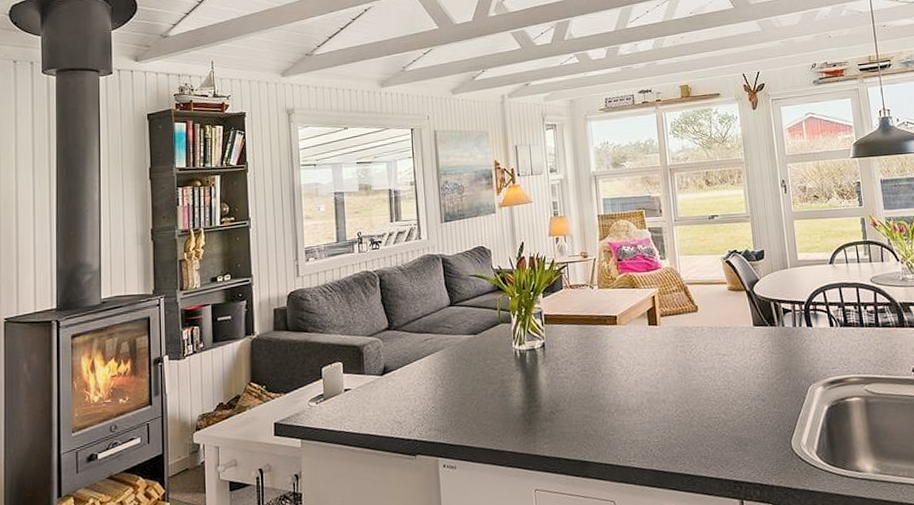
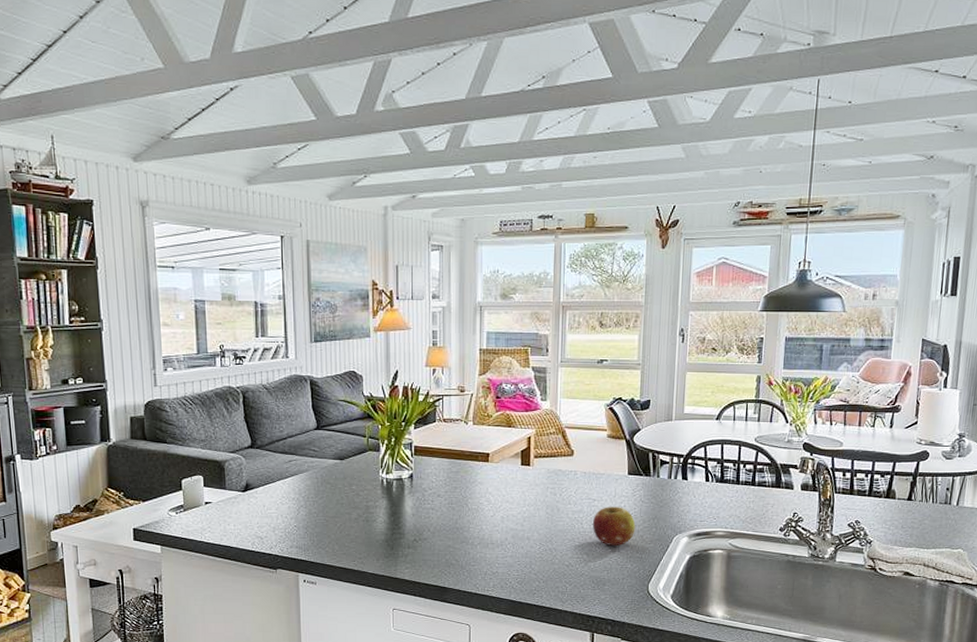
fruit: none [725,360,769,403] -> present [592,507,636,547]

